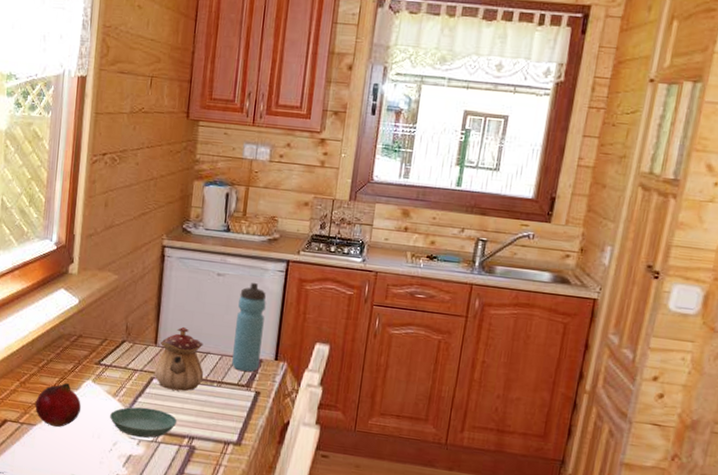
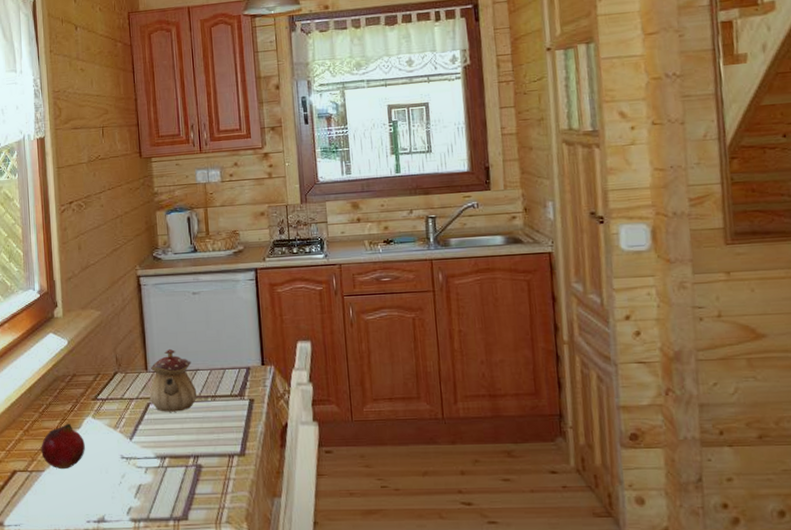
saucer: present [110,407,178,438] -> none [114,434,180,466]
water bottle: present [232,282,266,372] -> none [217,294,248,382]

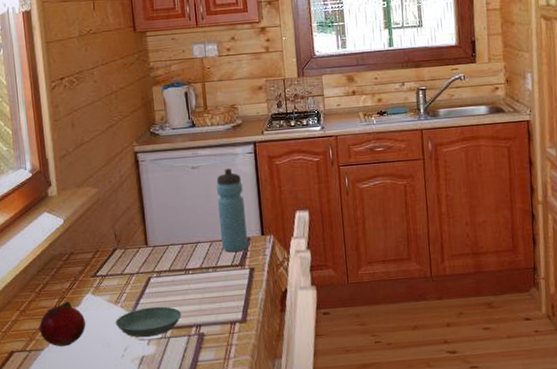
saucer: none [114,434,180,466] -> present [116,306,182,338]
teapot: present [149,348,198,412] -> none [150,223,199,285]
water bottle: none [217,294,248,382] -> present [216,168,248,253]

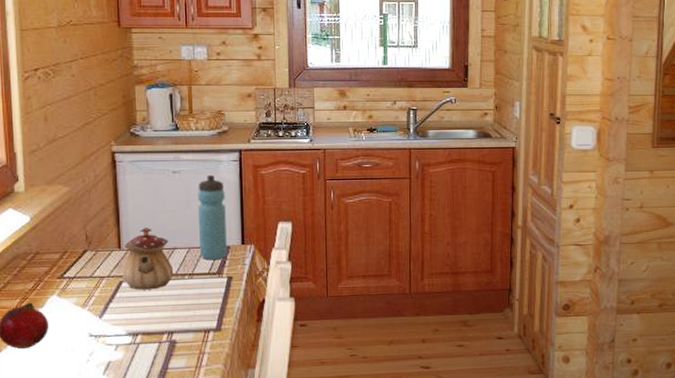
saucer: present [116,306,182,338] -> none [82,311,154,343]
teapot: none [150,223,199,285] -> present [122,227,174,290]

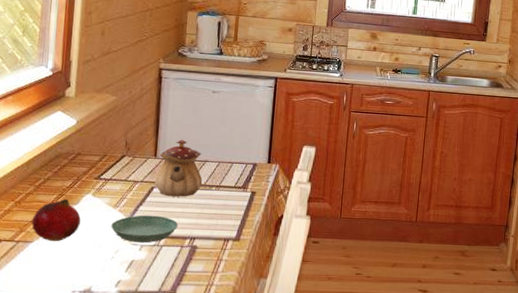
saucer: none [82,311,154,343] -> present [111,215,179,243]
water bottle: present [198,174,227,260] -> none [229,97,258,175]

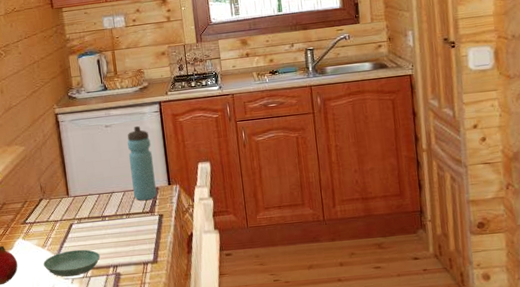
teapot: present [154,139,203,197] -> none [72,175,114,231]
water bottle: none [229,97,258,175] -> present [127,125,157,201]

